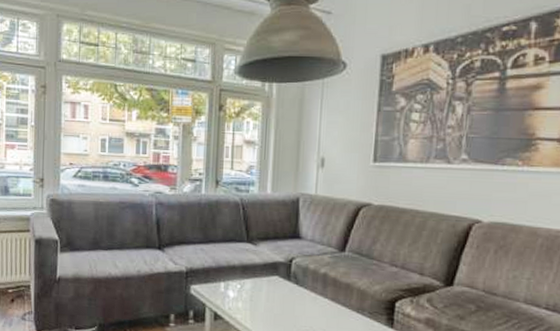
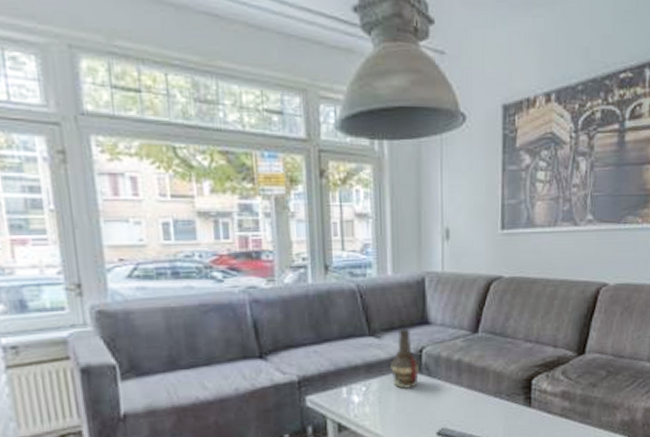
bottle: none [263,240,289,293] -> present [390,329,420,390]

